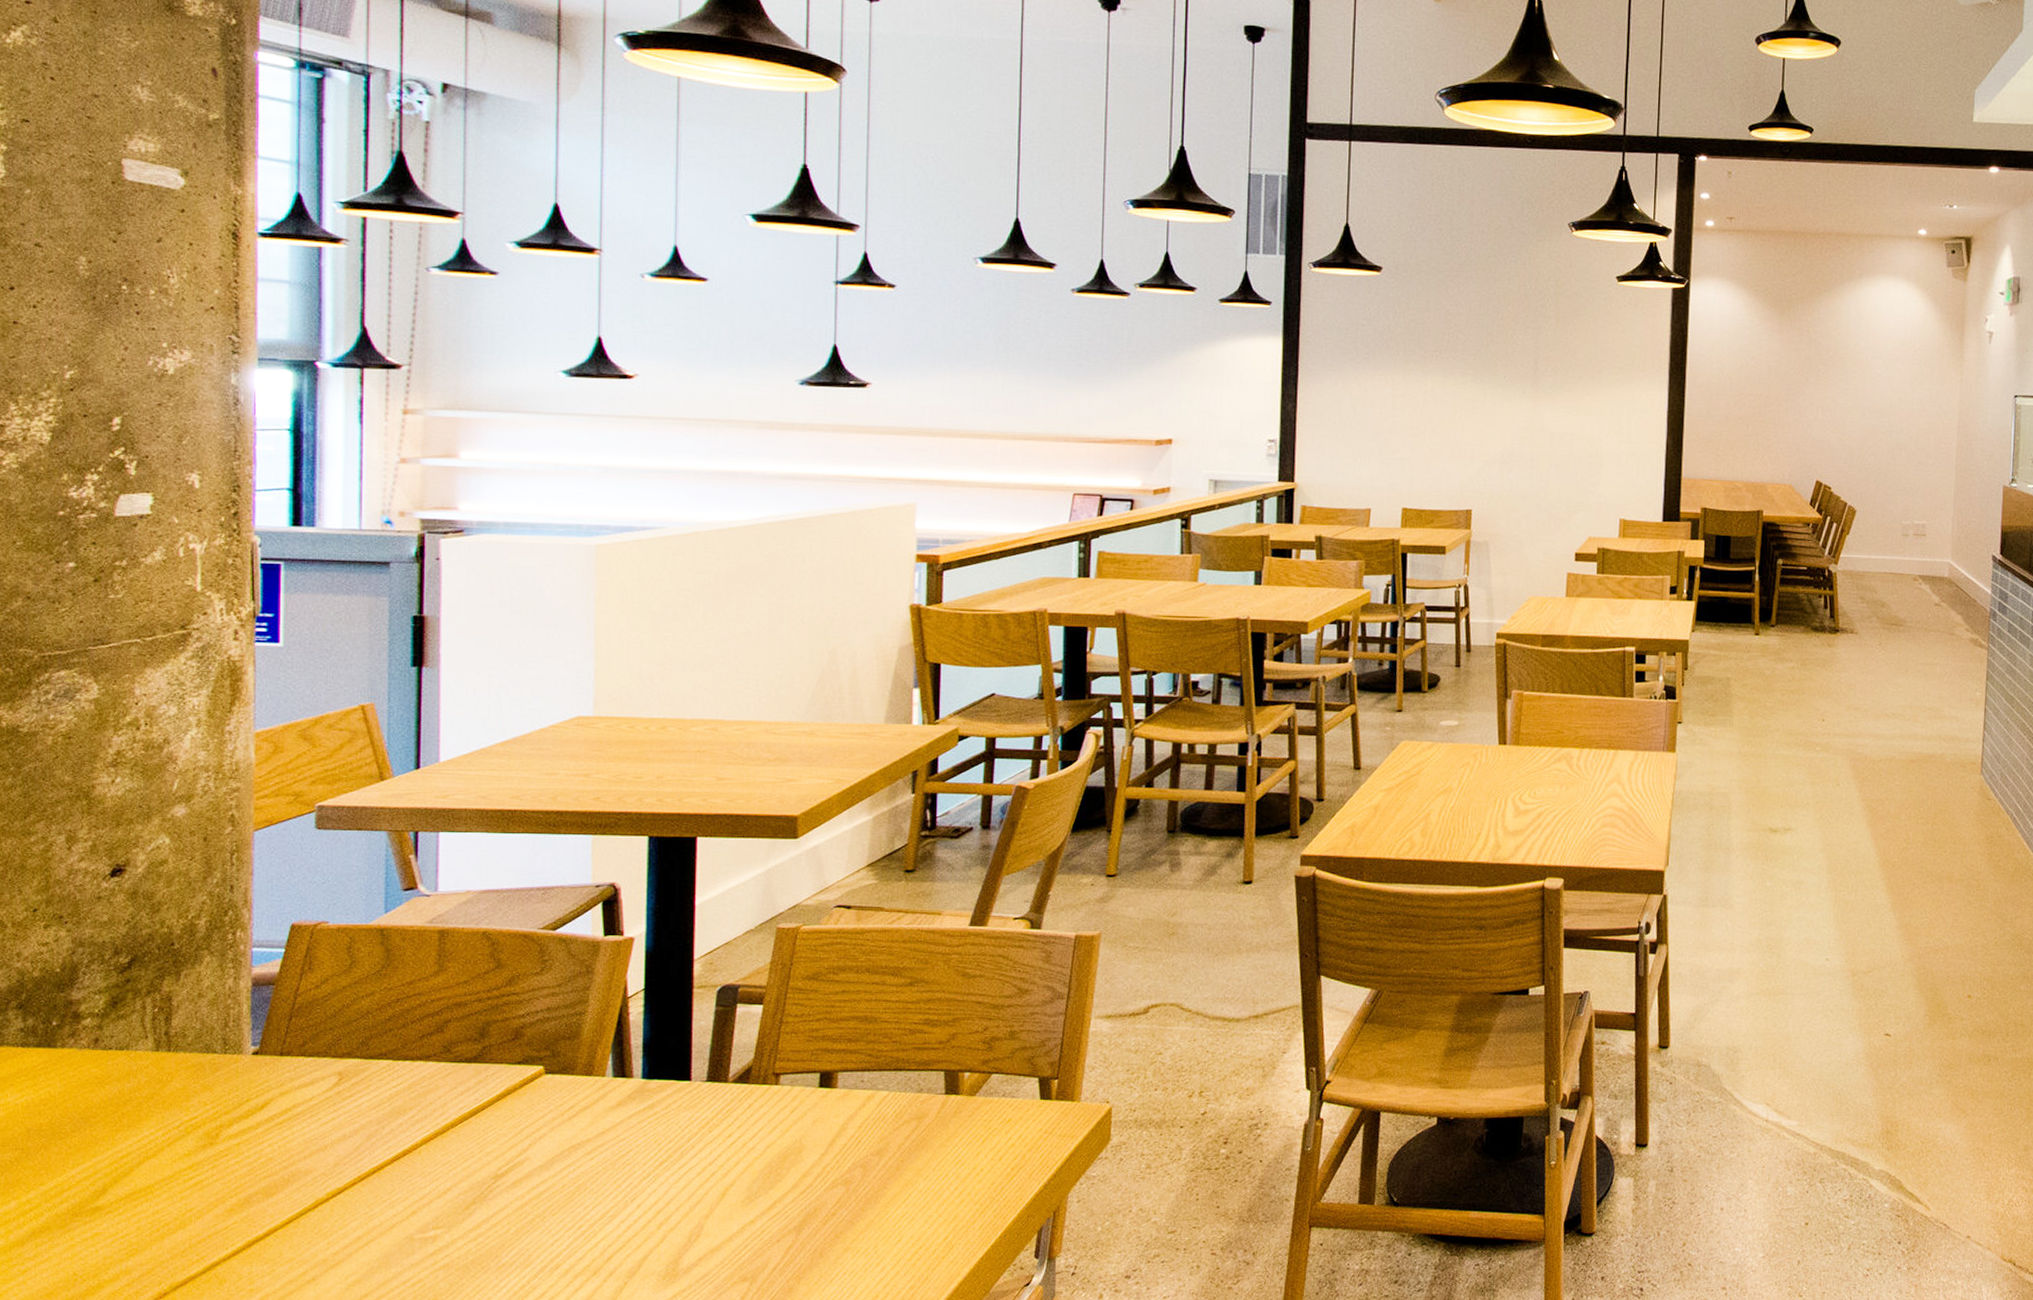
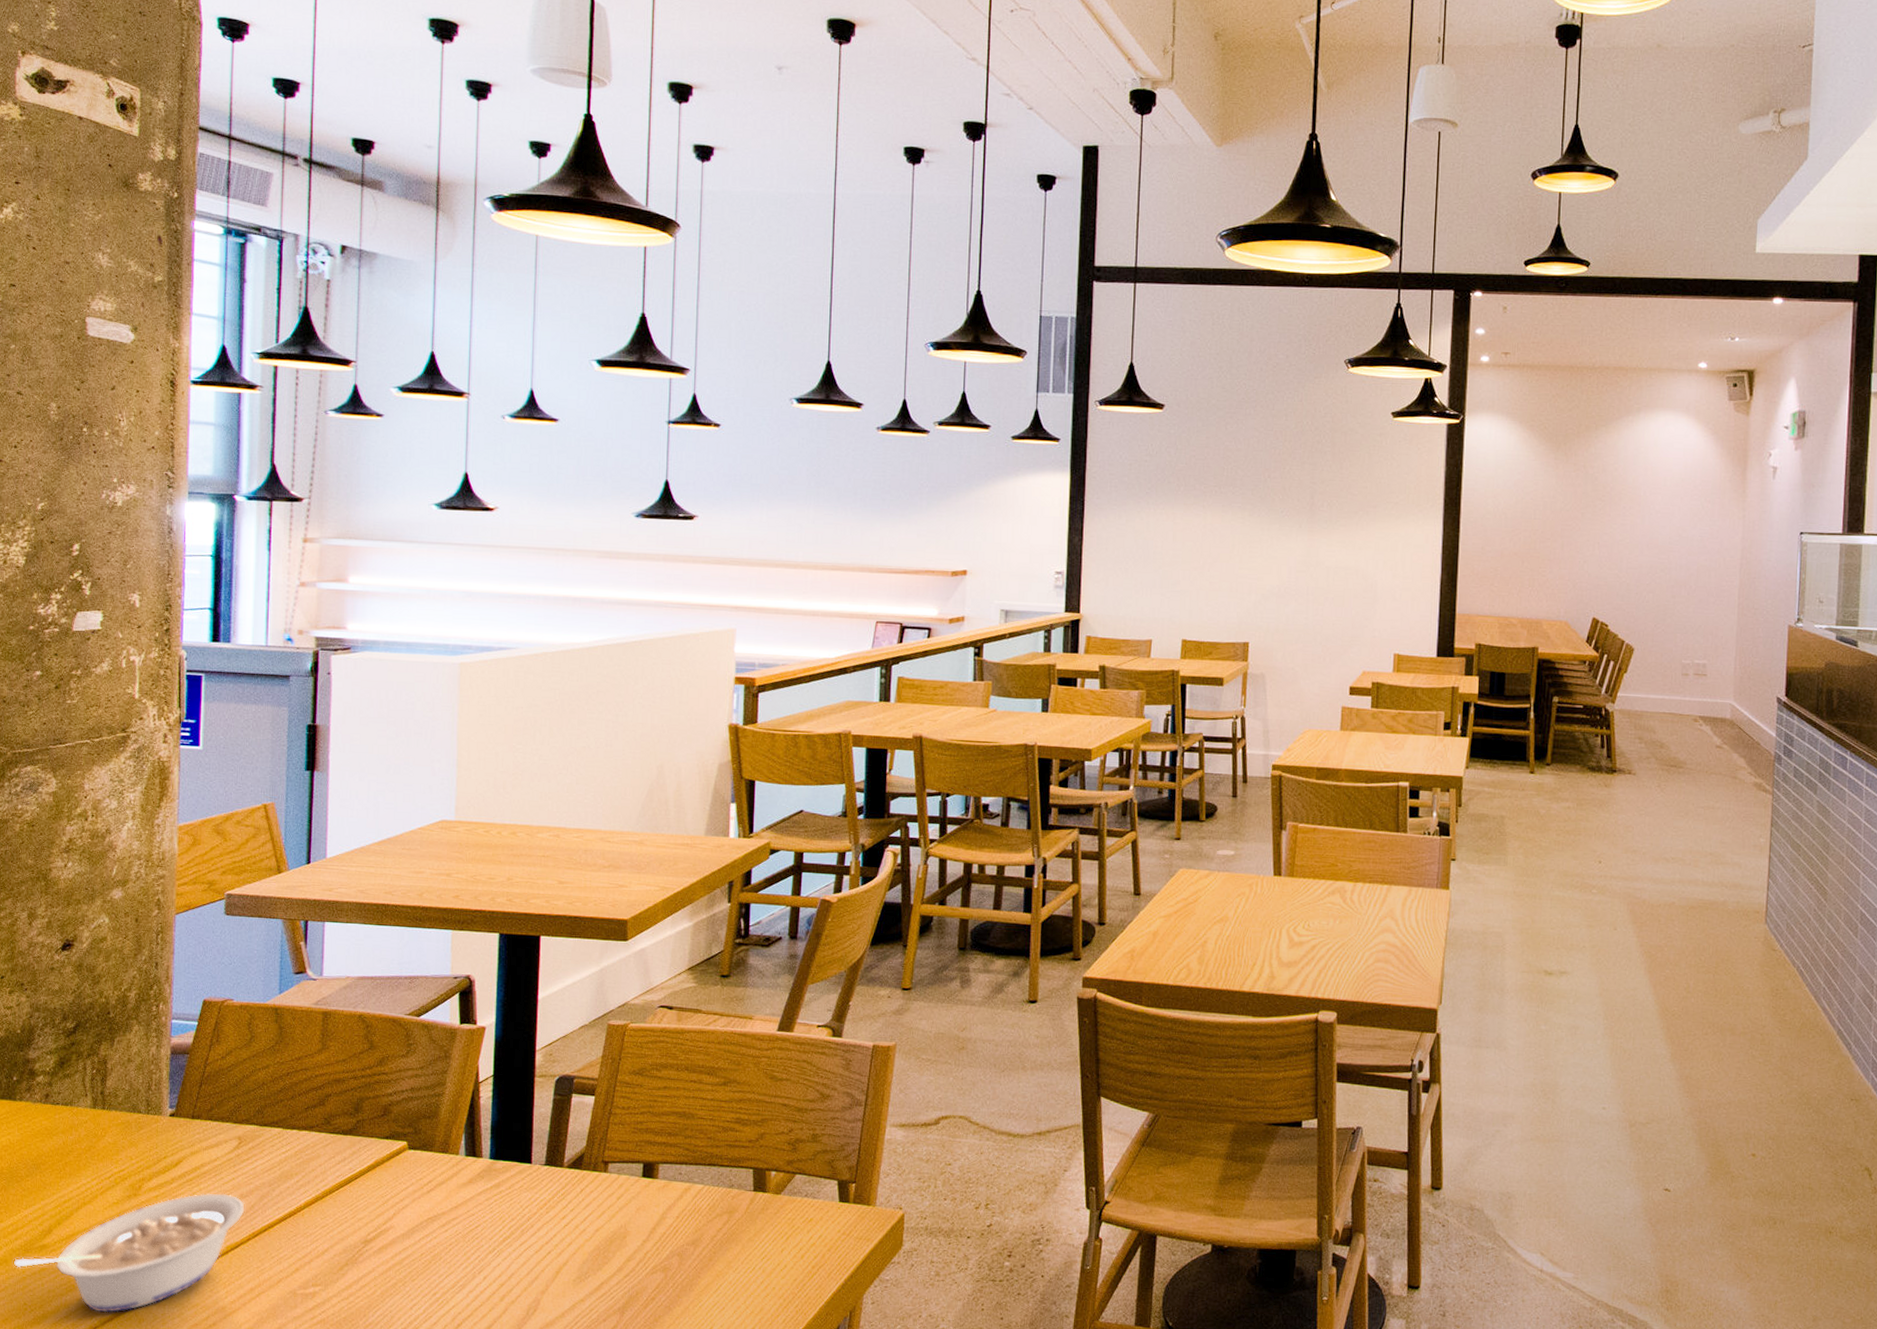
legume: none [59,1136,348,1277] -> present [14,1192,245,1313]

